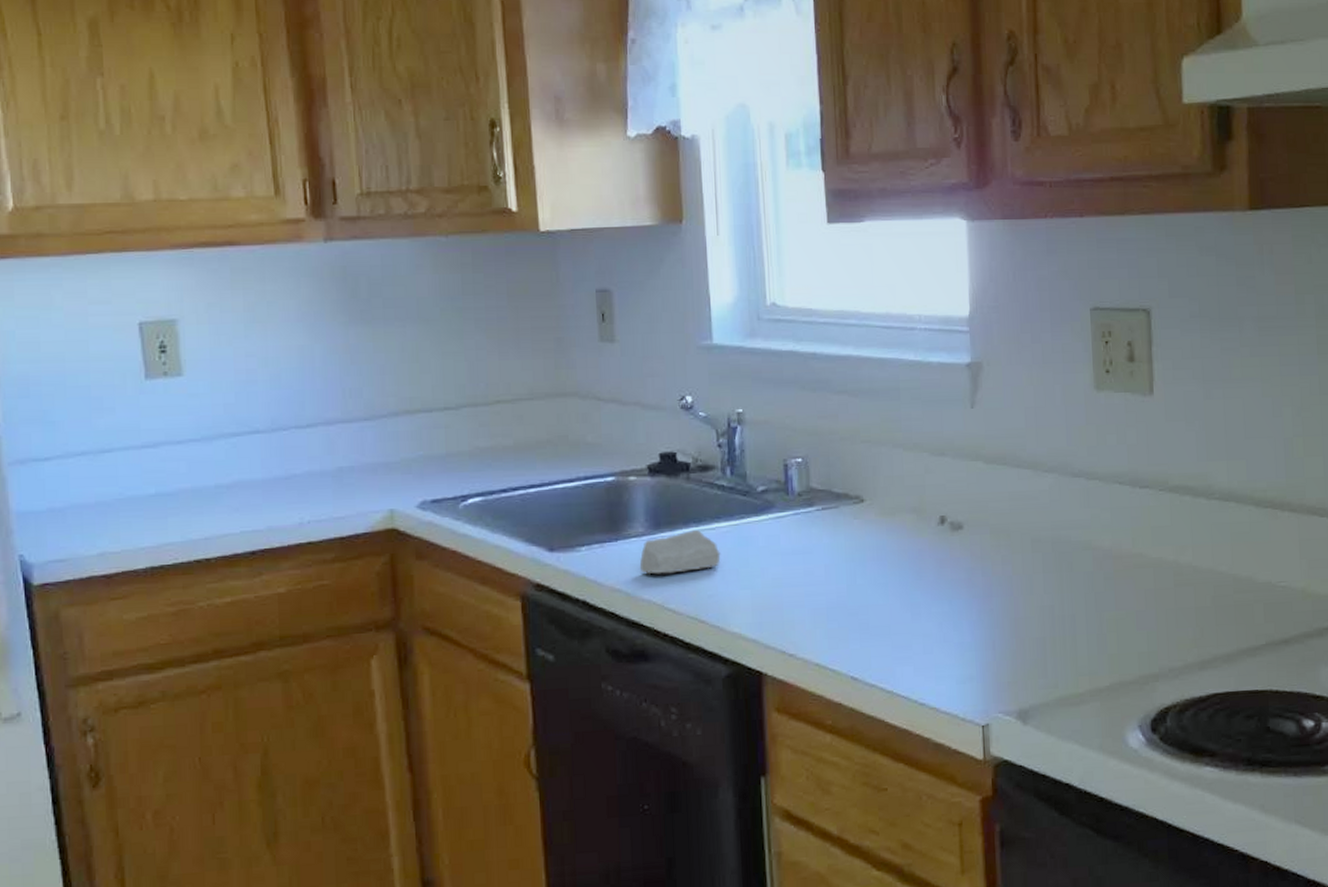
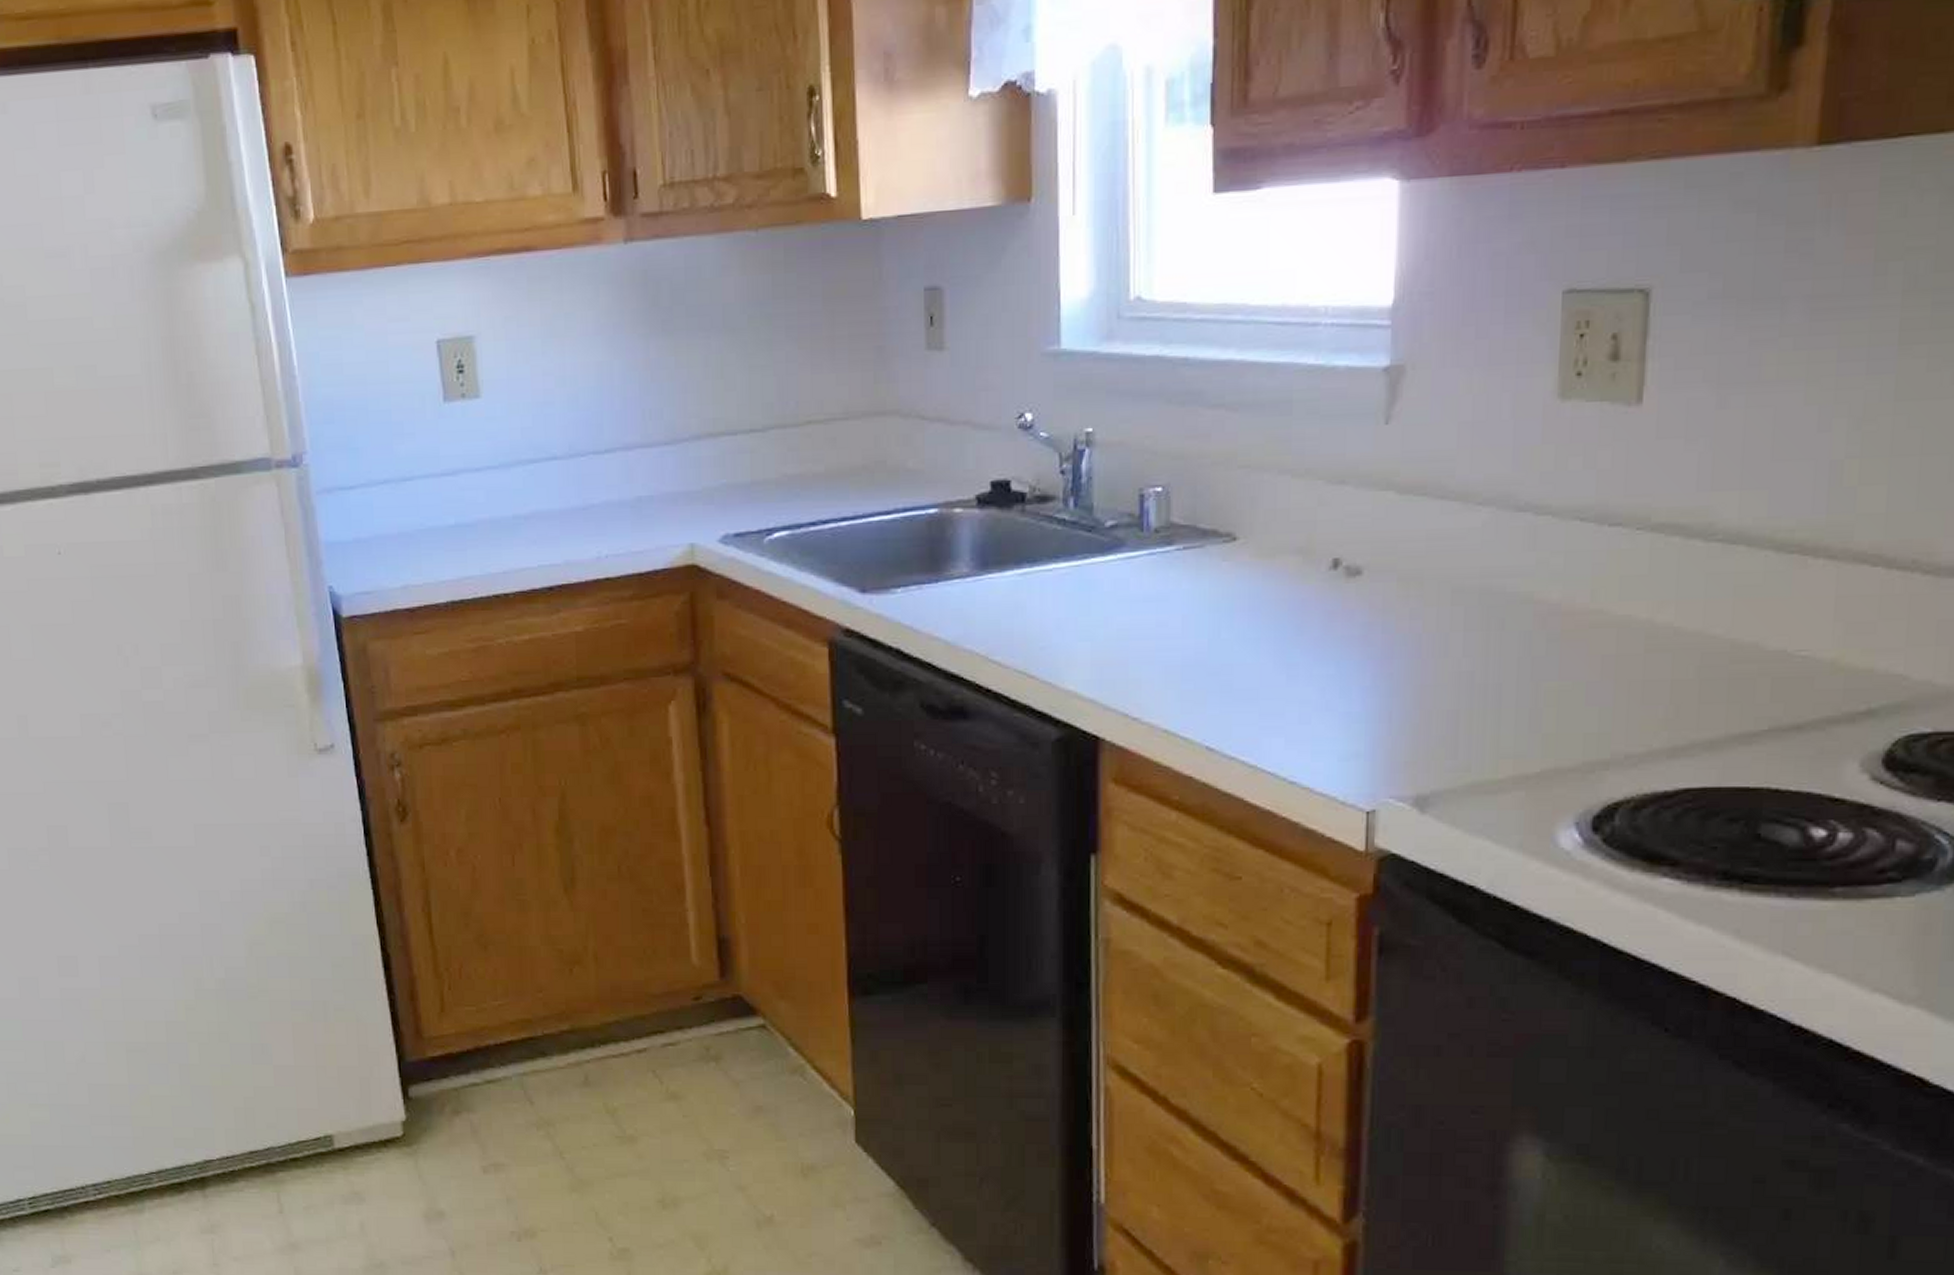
soap bar: present [639,530,721,575] -> none [962,571,1057,622]

